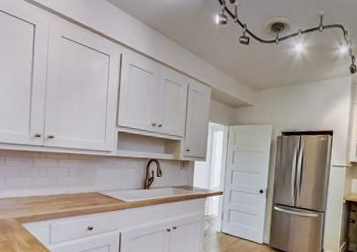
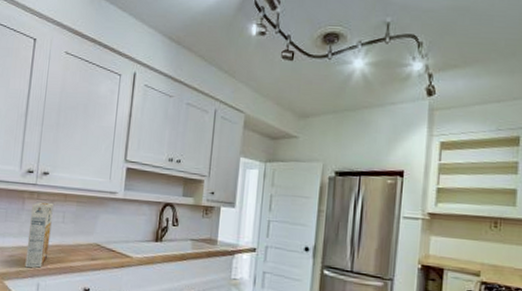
cereal box: none [38,160,59,213] -> present [25,202,54,268]

